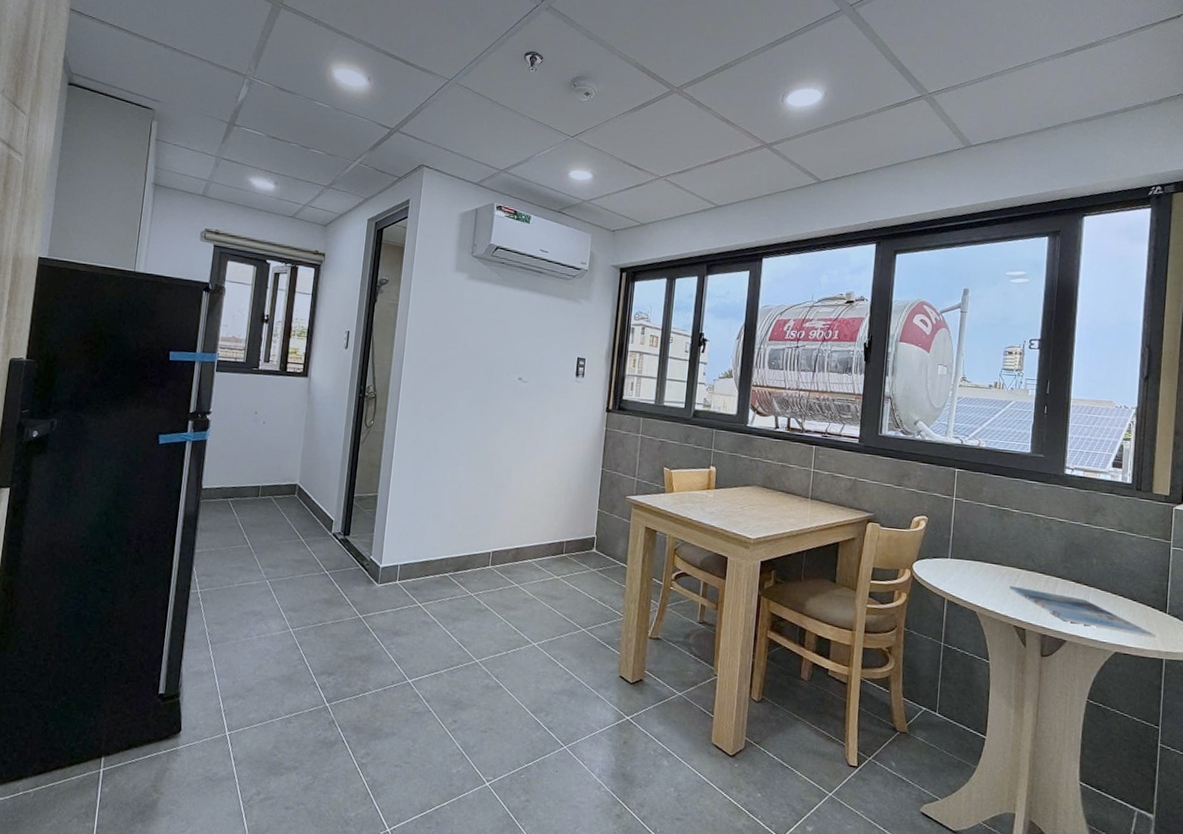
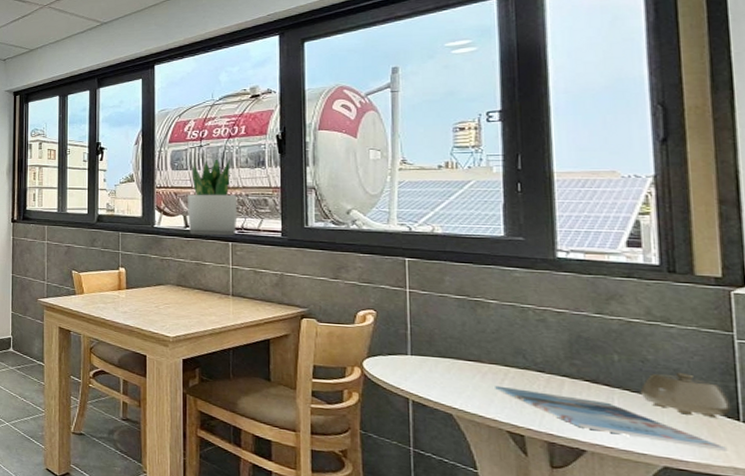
planter: none [778,360,825,440] -> present [188,157,238,236]
sugar bowl: none [1107,573,1163,611] -> present [640,371,731,418]

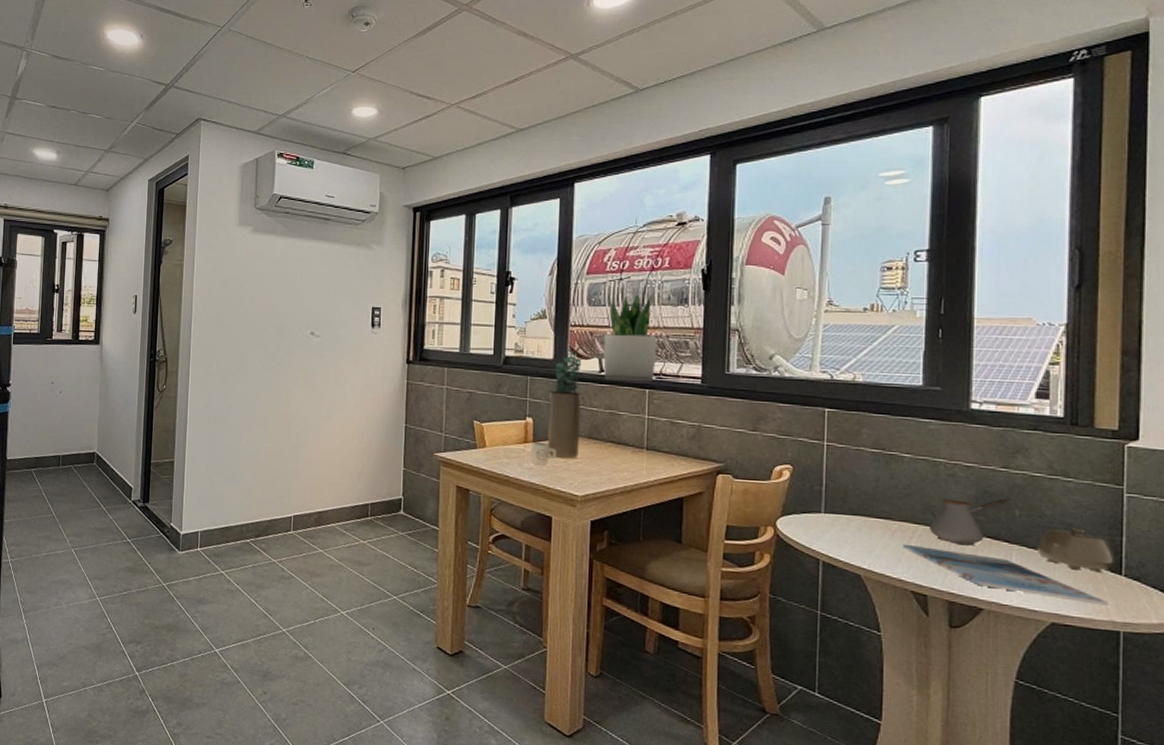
mug: none [125,288,148,310] -> present [531,441,556,466]
vase: none [140,206,169,305] -> present [548,347,582,460]
coffee pot: none [522,343,613,389] -> present [929,498,1015,546]

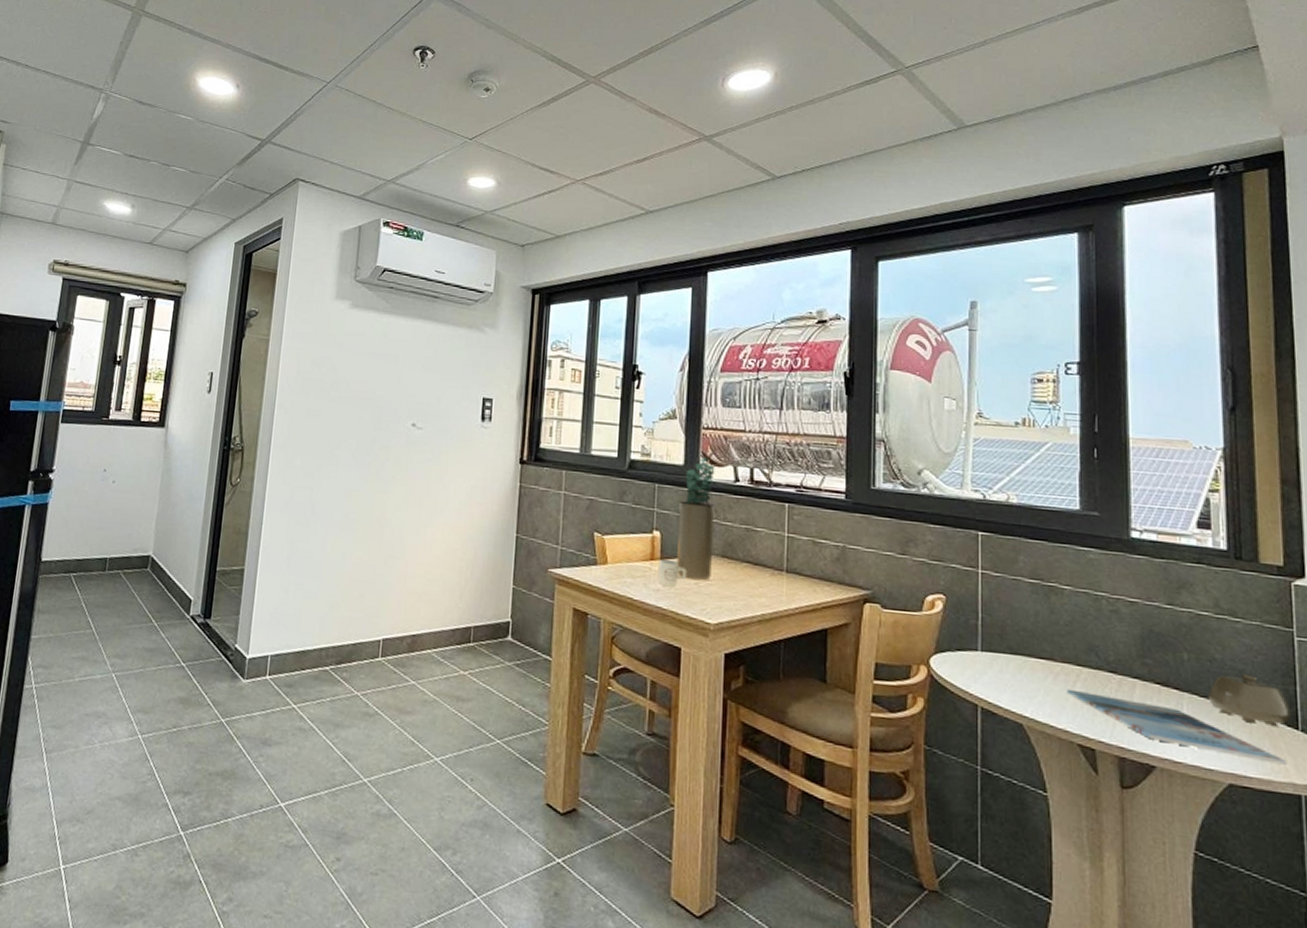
planter: present [603,293,657,383] -> none [738,395,797,496]
coffee pot: present [929,498,1015,546] -> none [1094,638,1183,693]

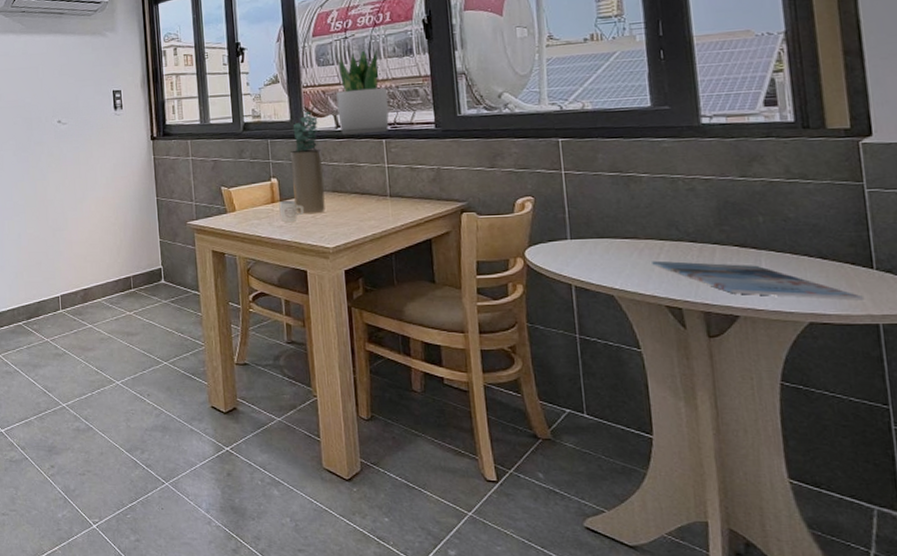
planter: none [738,395,797,496] -> present [336,49,389,135]
sugar bowl: present [1207,673,1291,726] -> none [784,226,866,269]

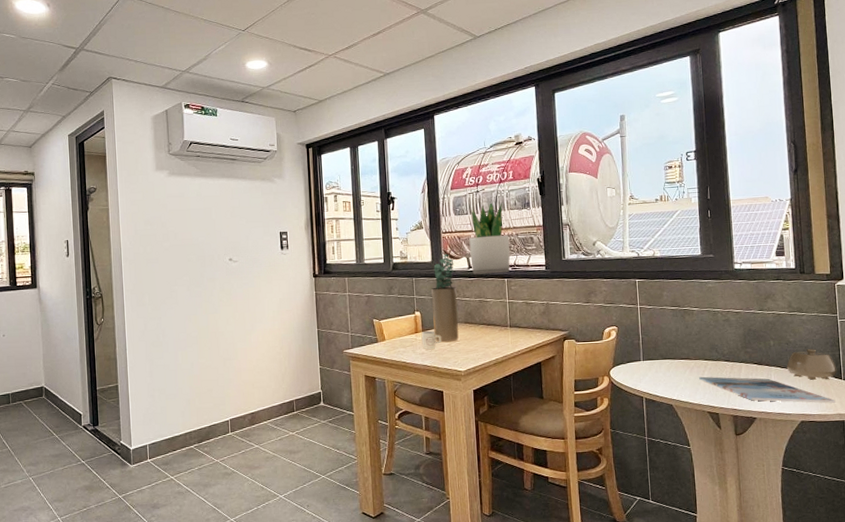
sugar bowl: none [784,226,866,269] -> present [786,348,837,380]

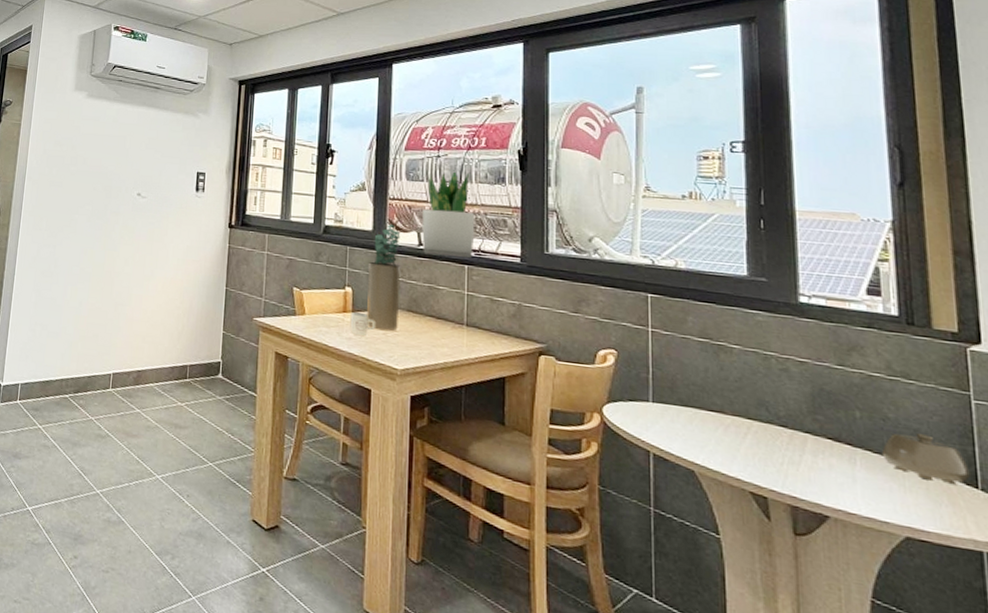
magazine: present [699,376,836,404] -> none [738,440,968,522]

